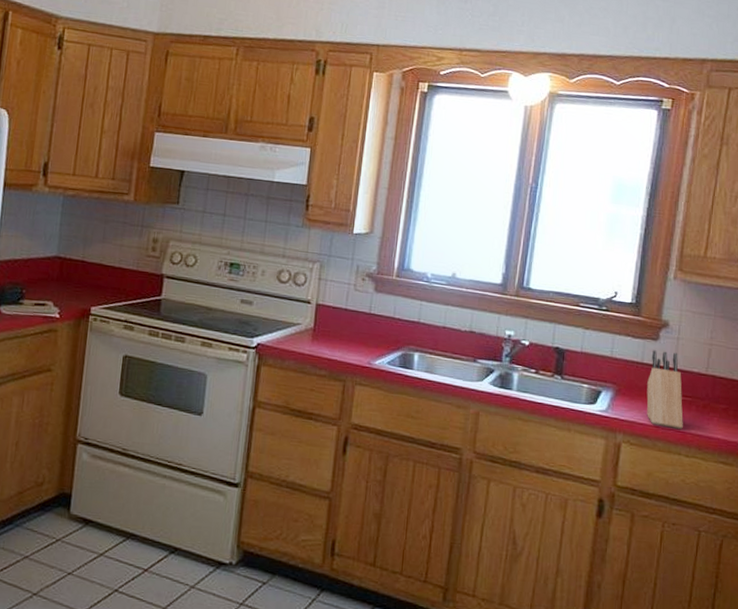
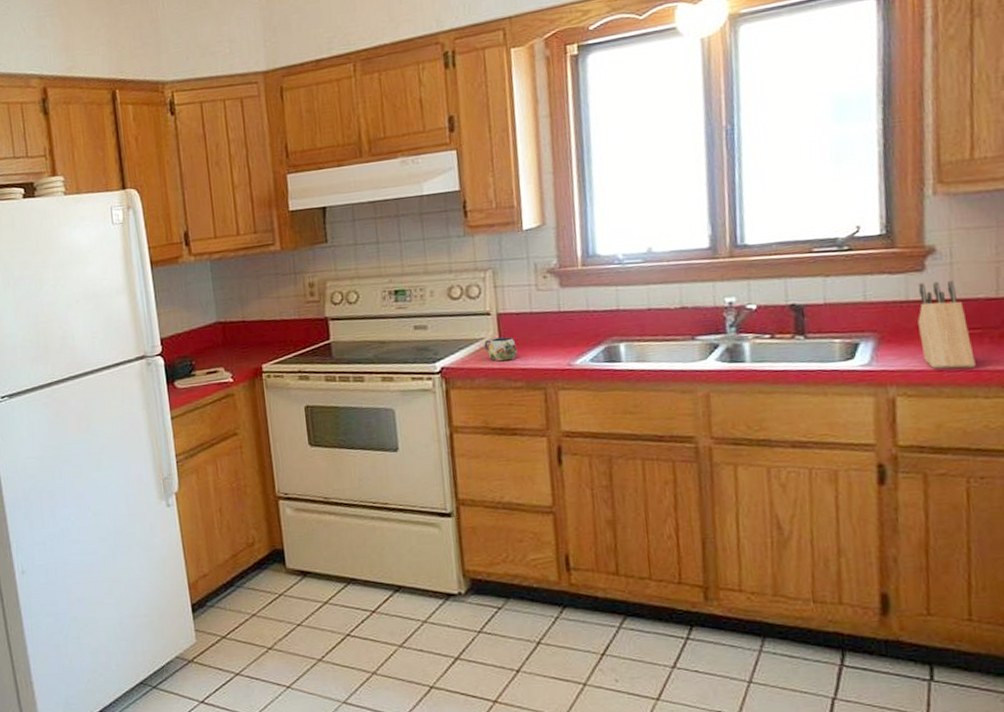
mug: none [299,326,328,349] -> present [484,337,518,362]

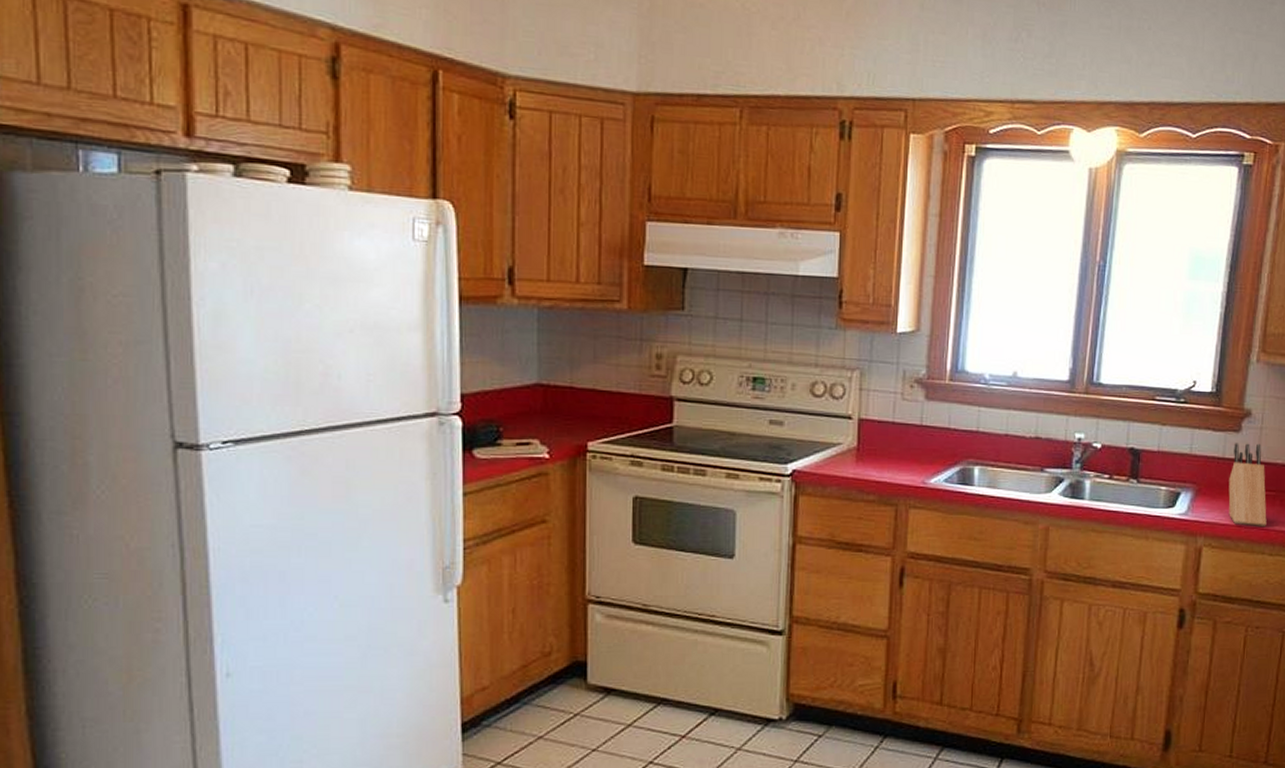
mug: present [484,337,518,362] -> none [841,445,875,471]

